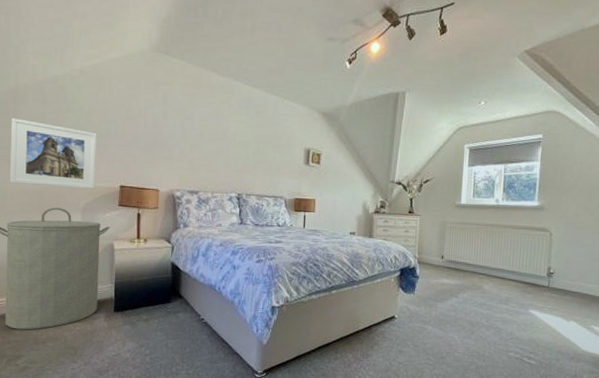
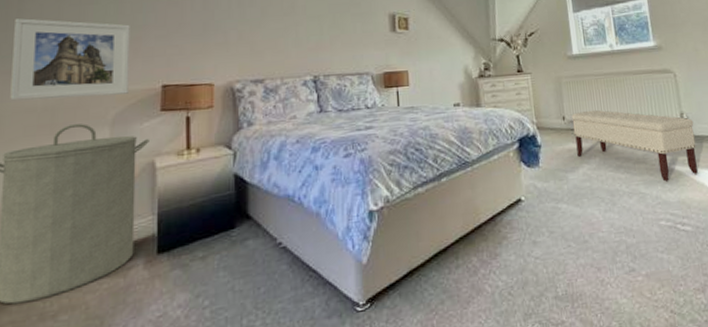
bench: none [449,254,559,322] -> present [571,109,698,182]

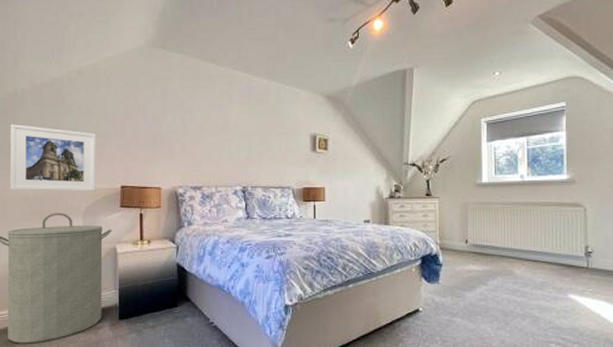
bench: present [571,109,698,182] -> none [475,236,598,309]

